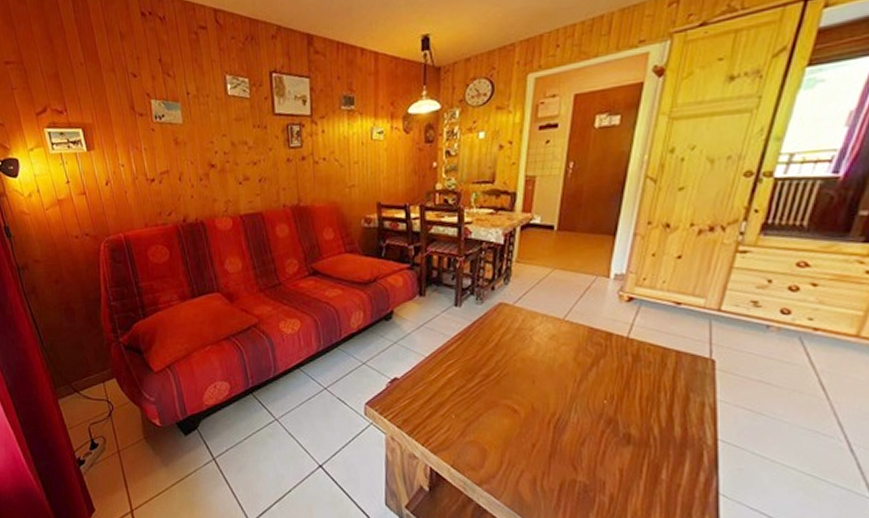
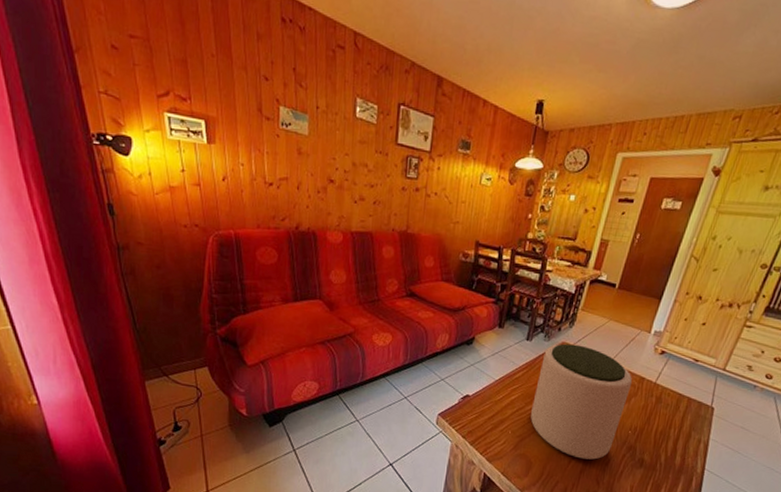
plant pot: none [475,303,596,440] -> present [531,343,632,460]

